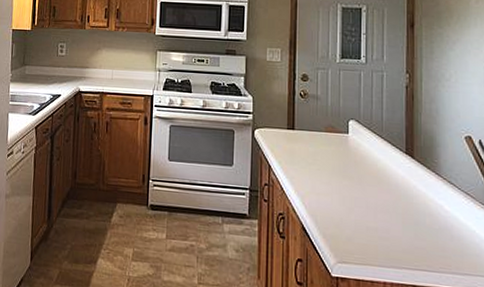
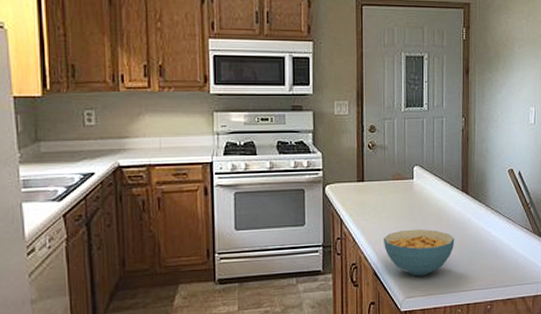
cereal bowl: none [313,186,397,242] -> present [383,229,455,276]

